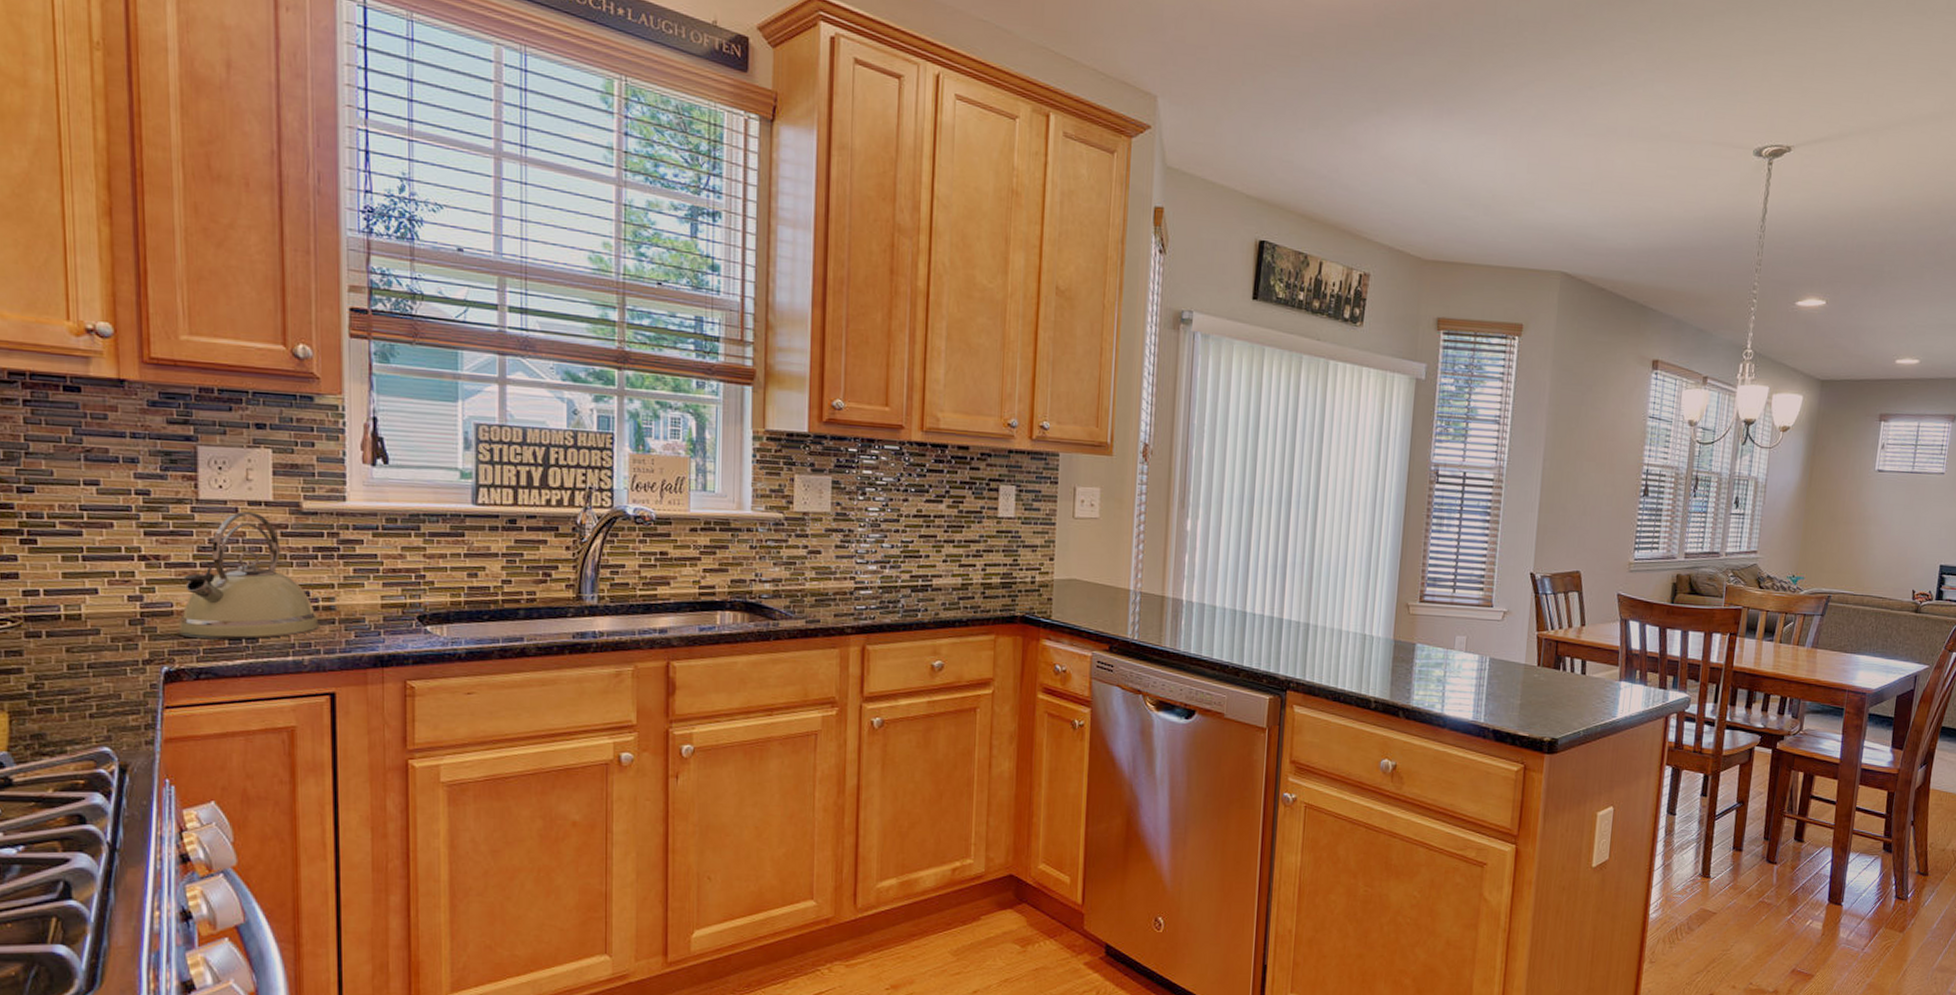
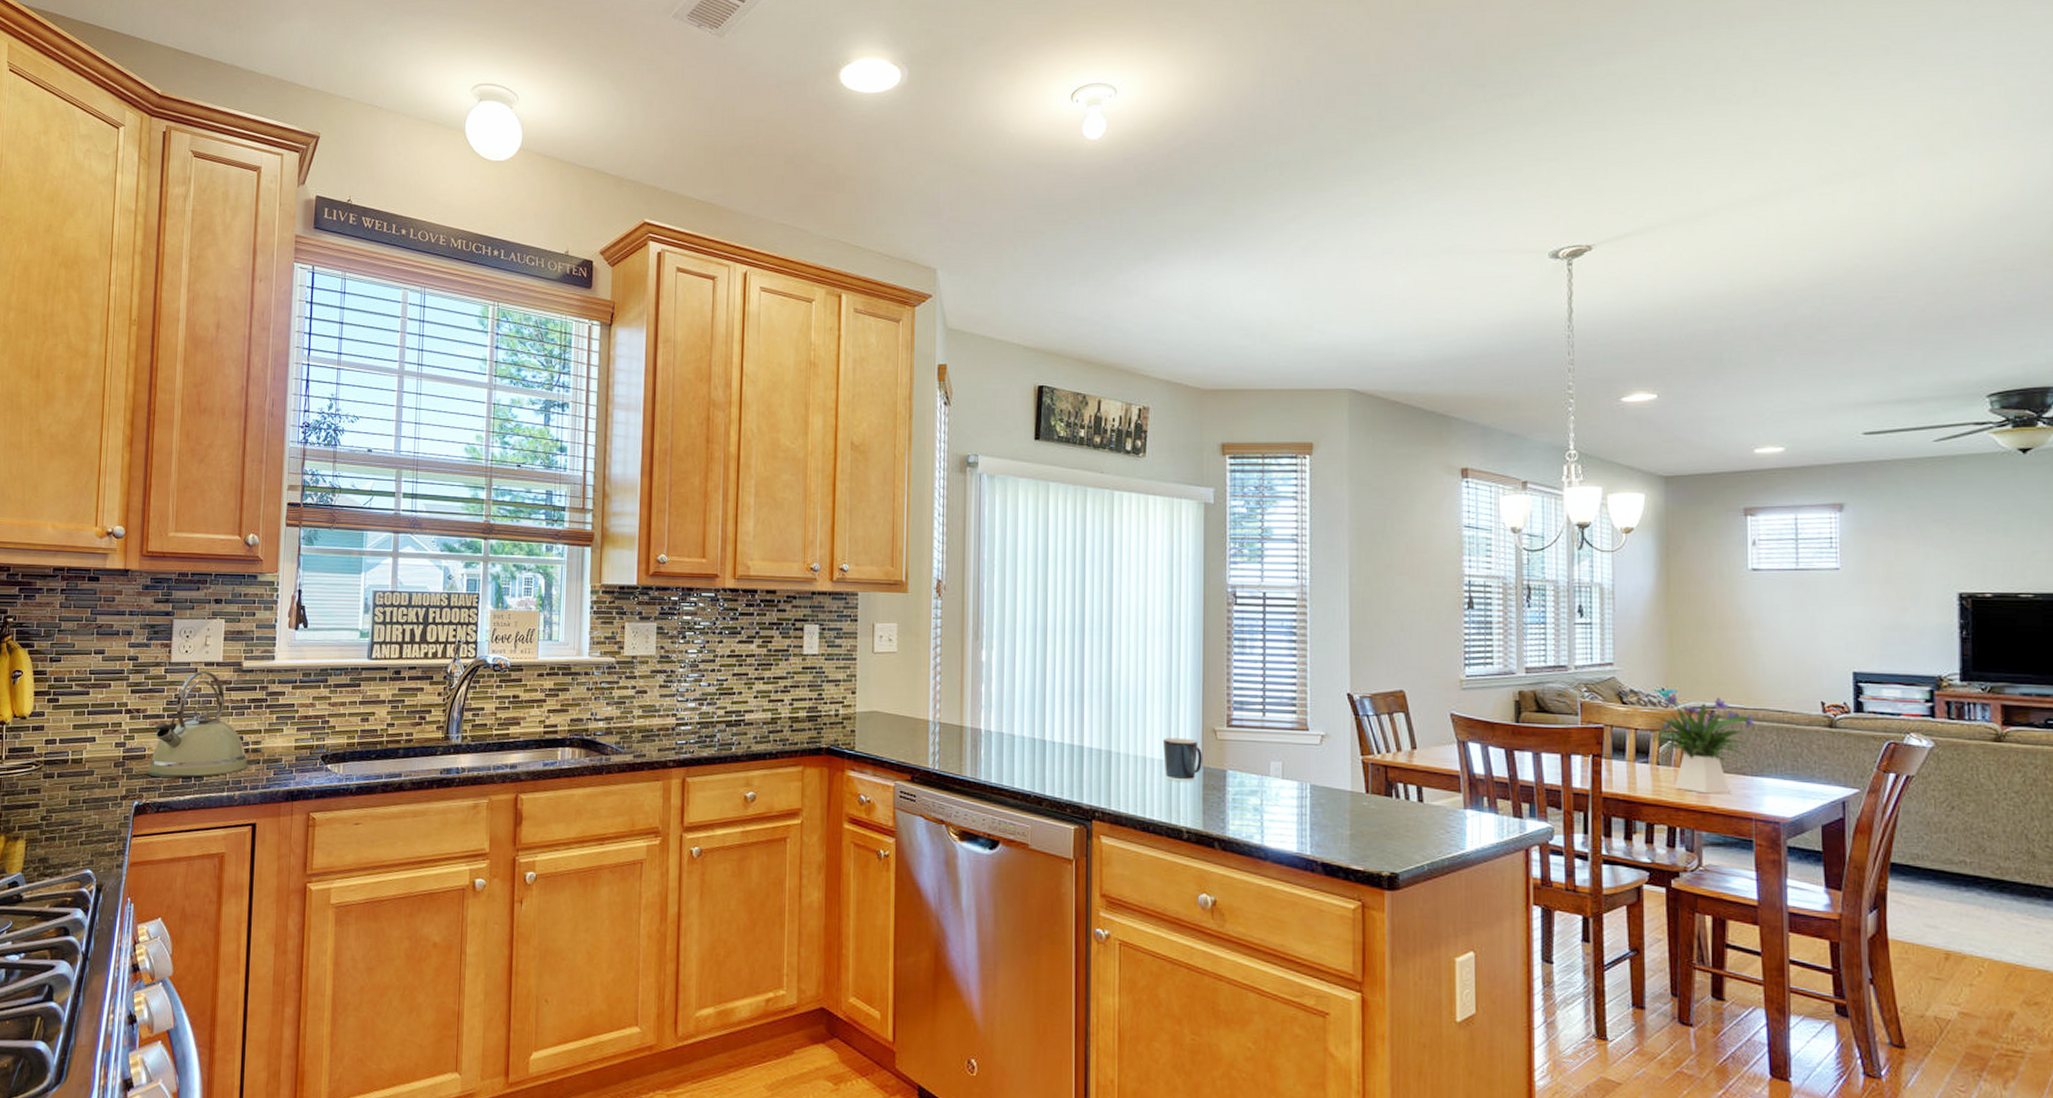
mug: none [1358,611,1395,654] -> present [1163,738,1202,782]
flower arrangement: none [1766,575,1862,669] -> present [1632,688,1759,794]

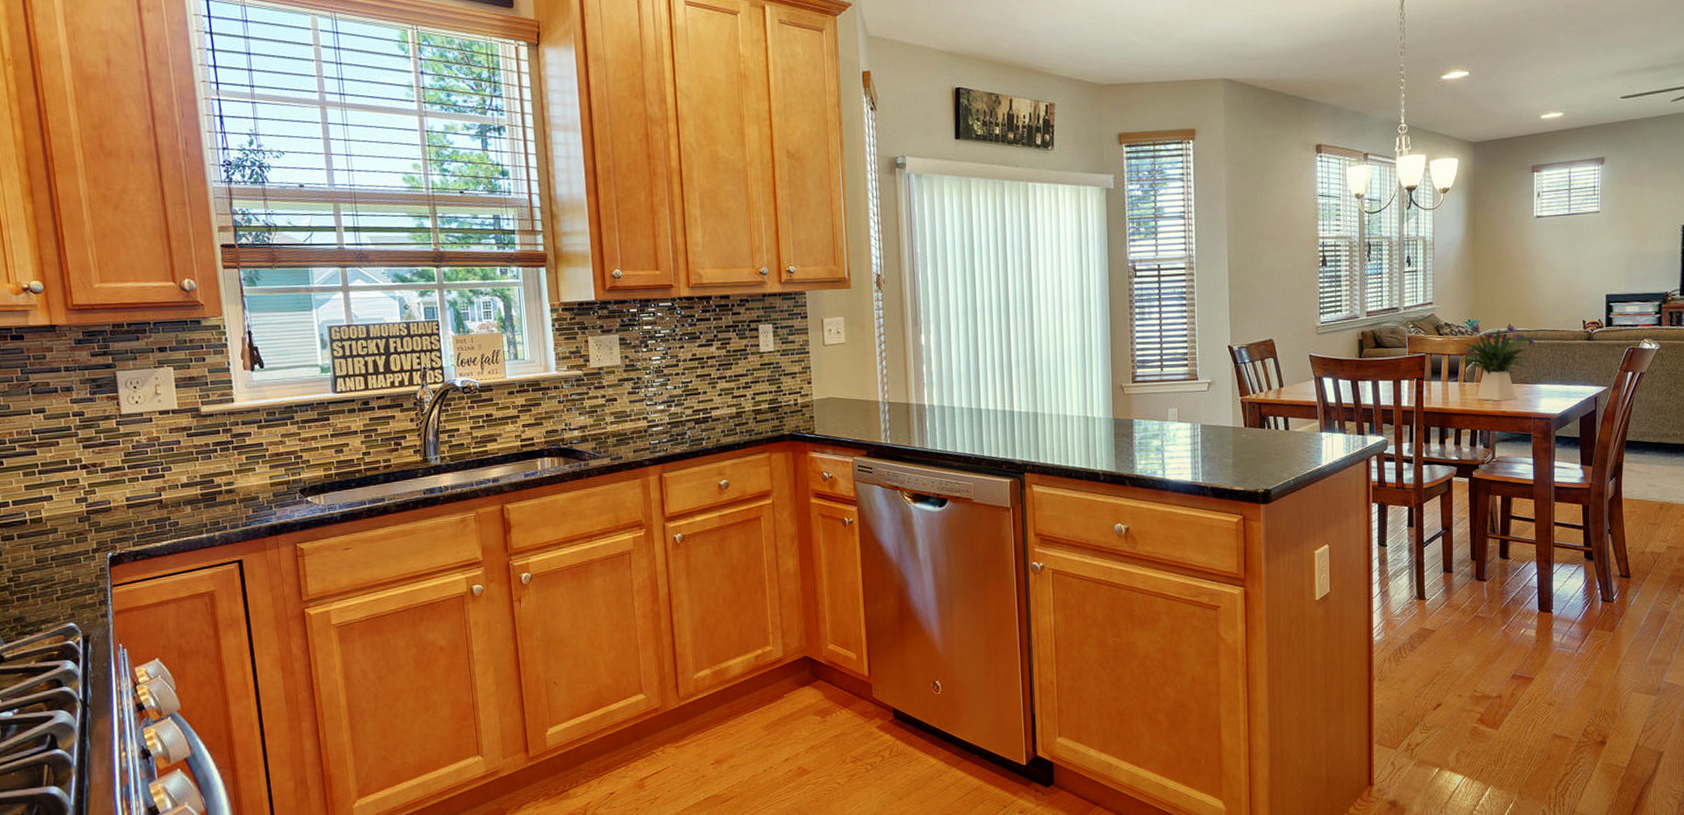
kettle: present [147,670,249,779] -> none [115,419,225,528]
mug: present [1163,738,1202,782] -> none [1080,396,1113,433]

